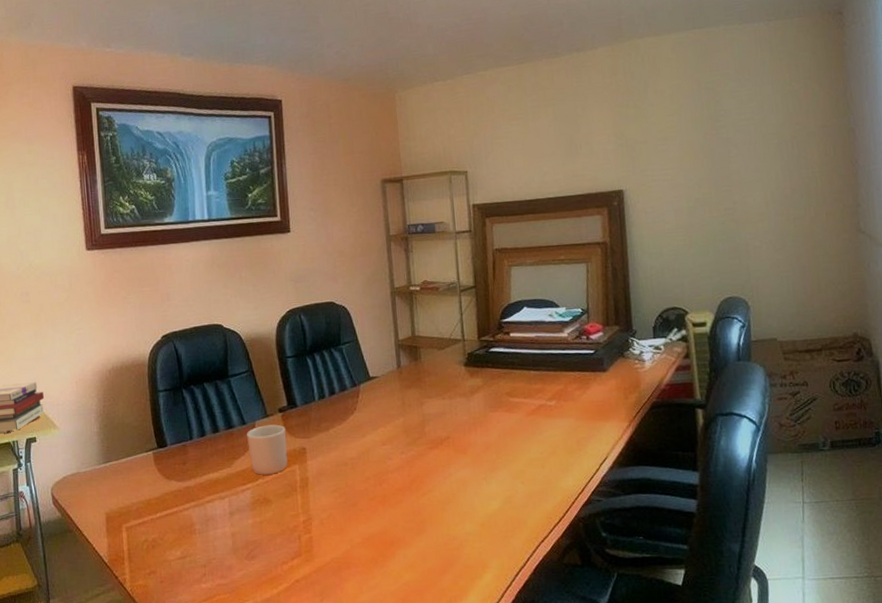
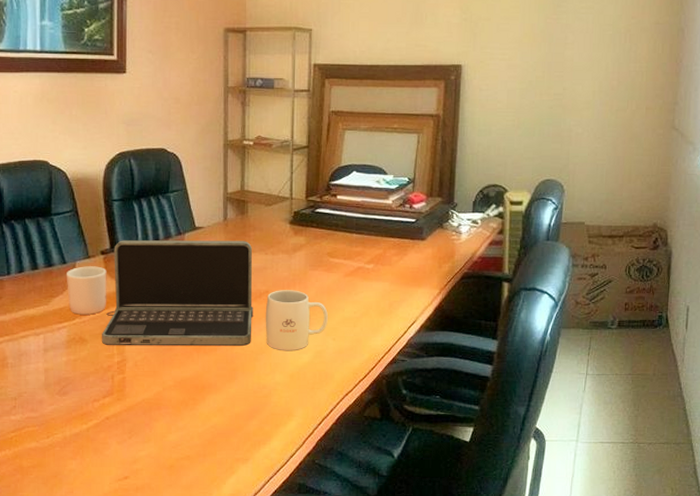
laptop: none [285,387,437,504] -> present [102,240,254,346]
mug: none [448,433,515,499] -> present [265,290,329,351]

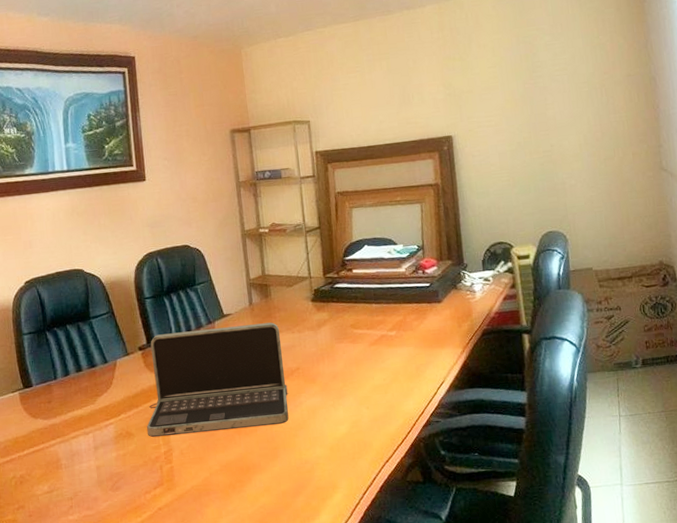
mug: present [66,266,107,315] -> none [108,362,149,410]
mug: present [265,290,329,351] -> none [298,364,360,425]

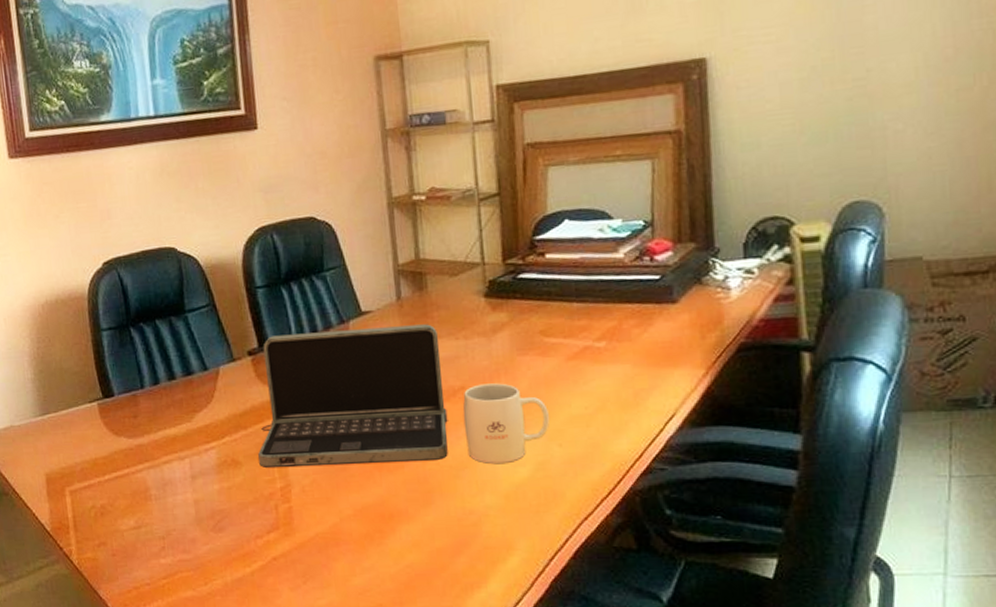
mug: none [298,364,360,425] -> present [462,383,551,465]

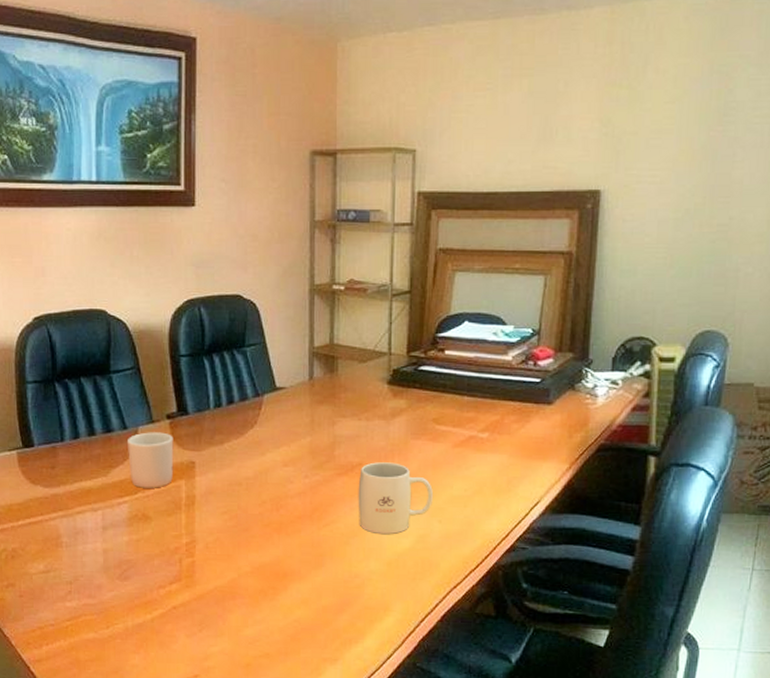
mug: none [208,370,261,432] -> present [126,432,174,488]
laptop: present [258,324,448,467] -> none [168,402,344,527]

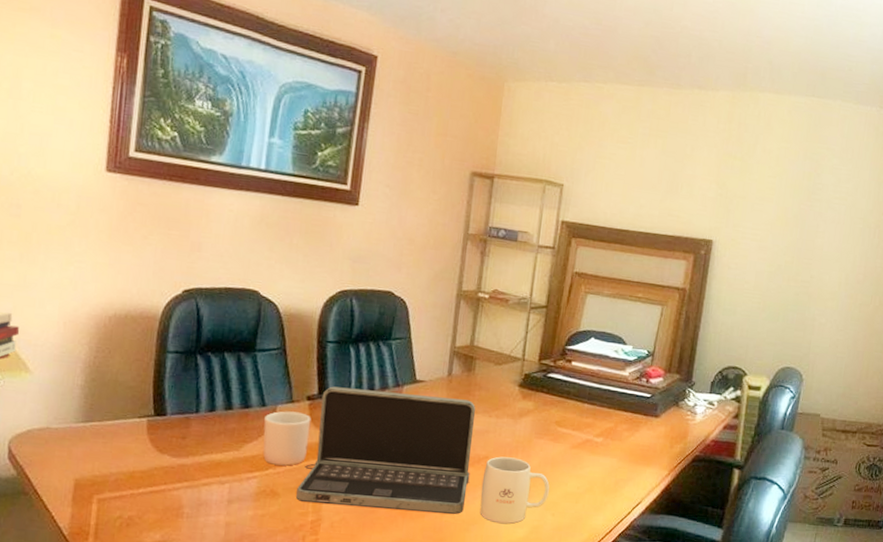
laptop: none [168,402,344,527] -> present [296,386,476,514]

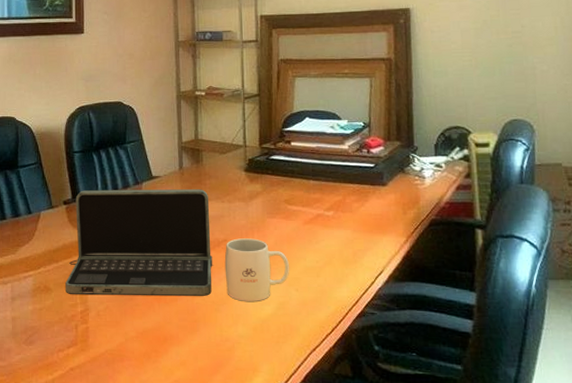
mug: present [262,411,312,466] -> none [31,216,70,264]

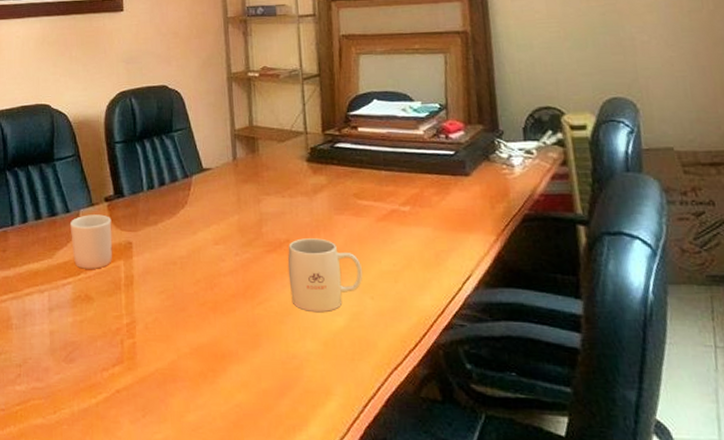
mug: none [31,216,70,264] -> present [69,214,113,269]
laptop: present [65,189,213,296] -> none [109,182,275,305]

